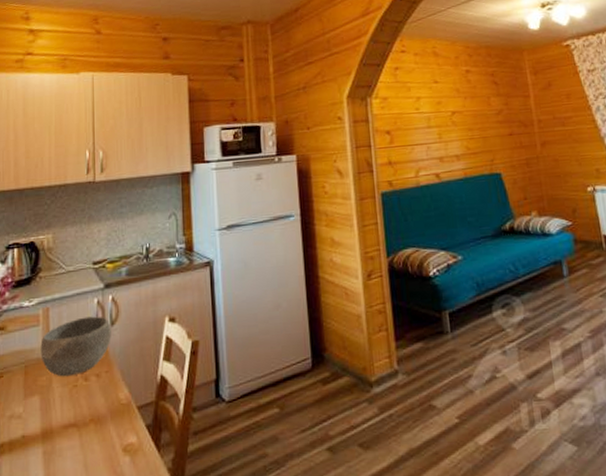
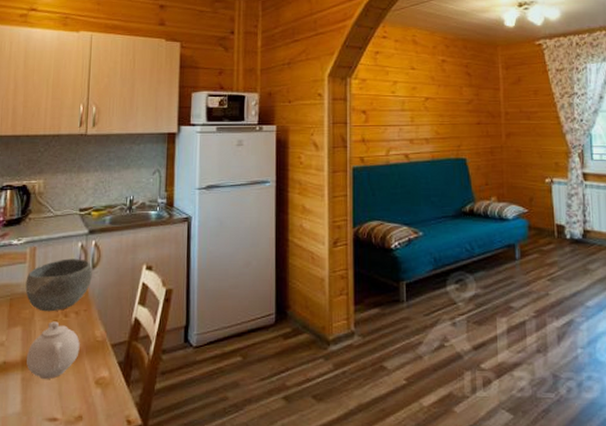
teapot: none [46,386,104,451] -> present [26,321,80,379]

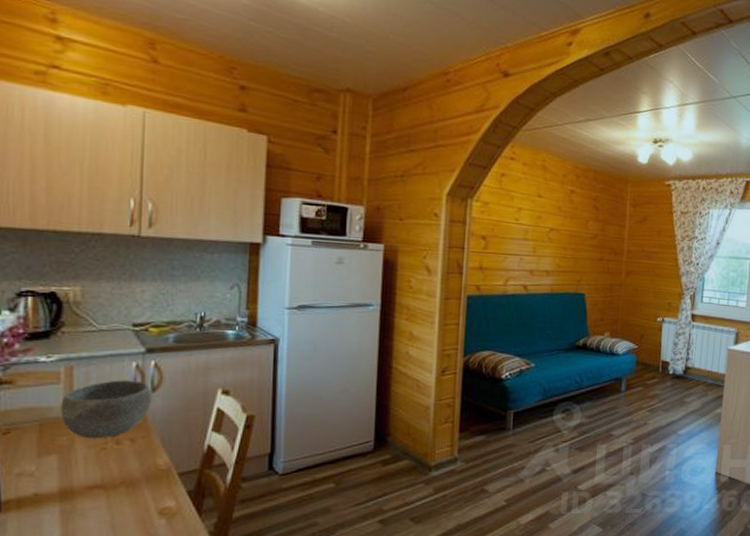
teapot: present [26,321,80,379] -> none [65,449,138,511]

